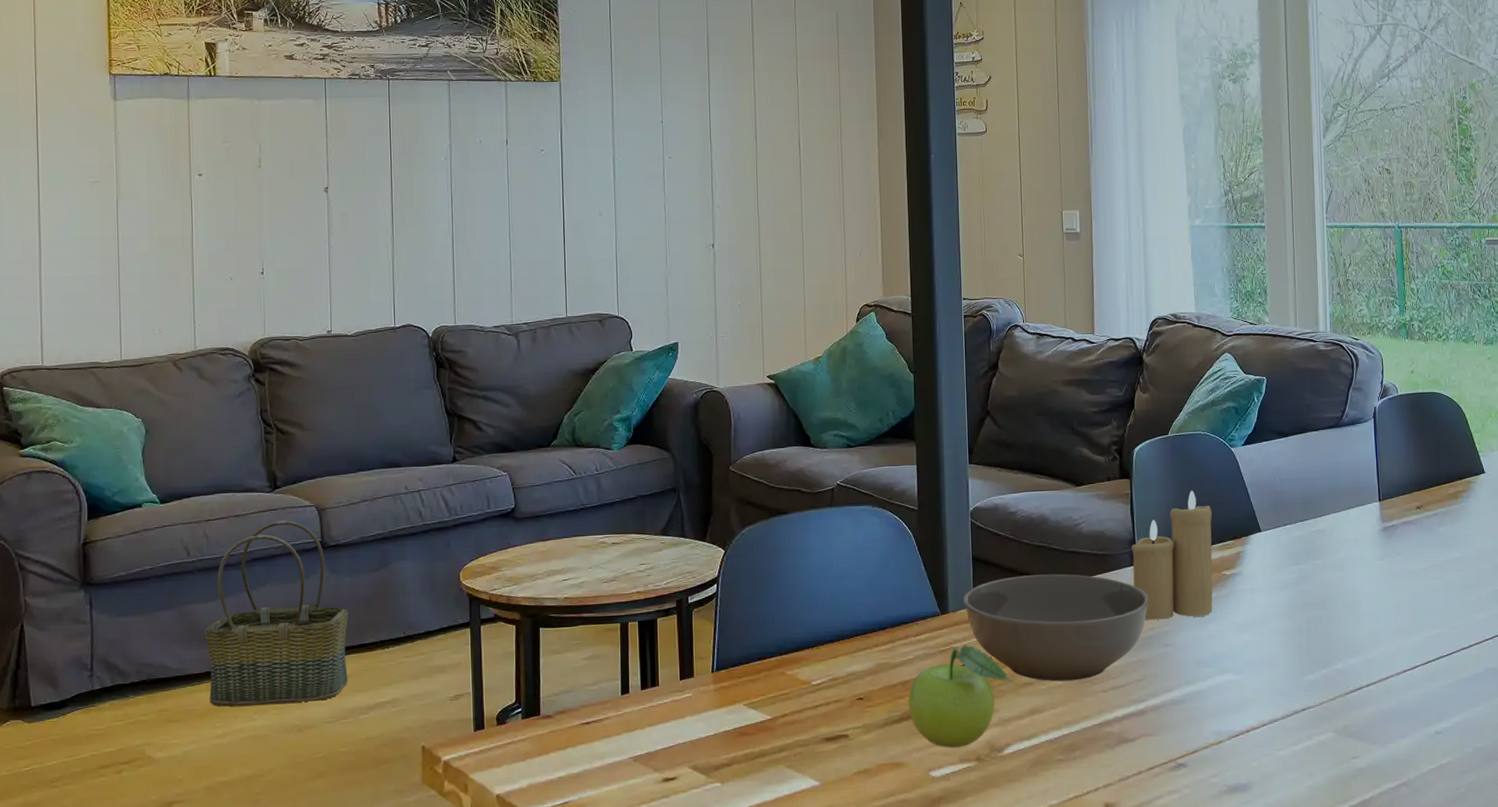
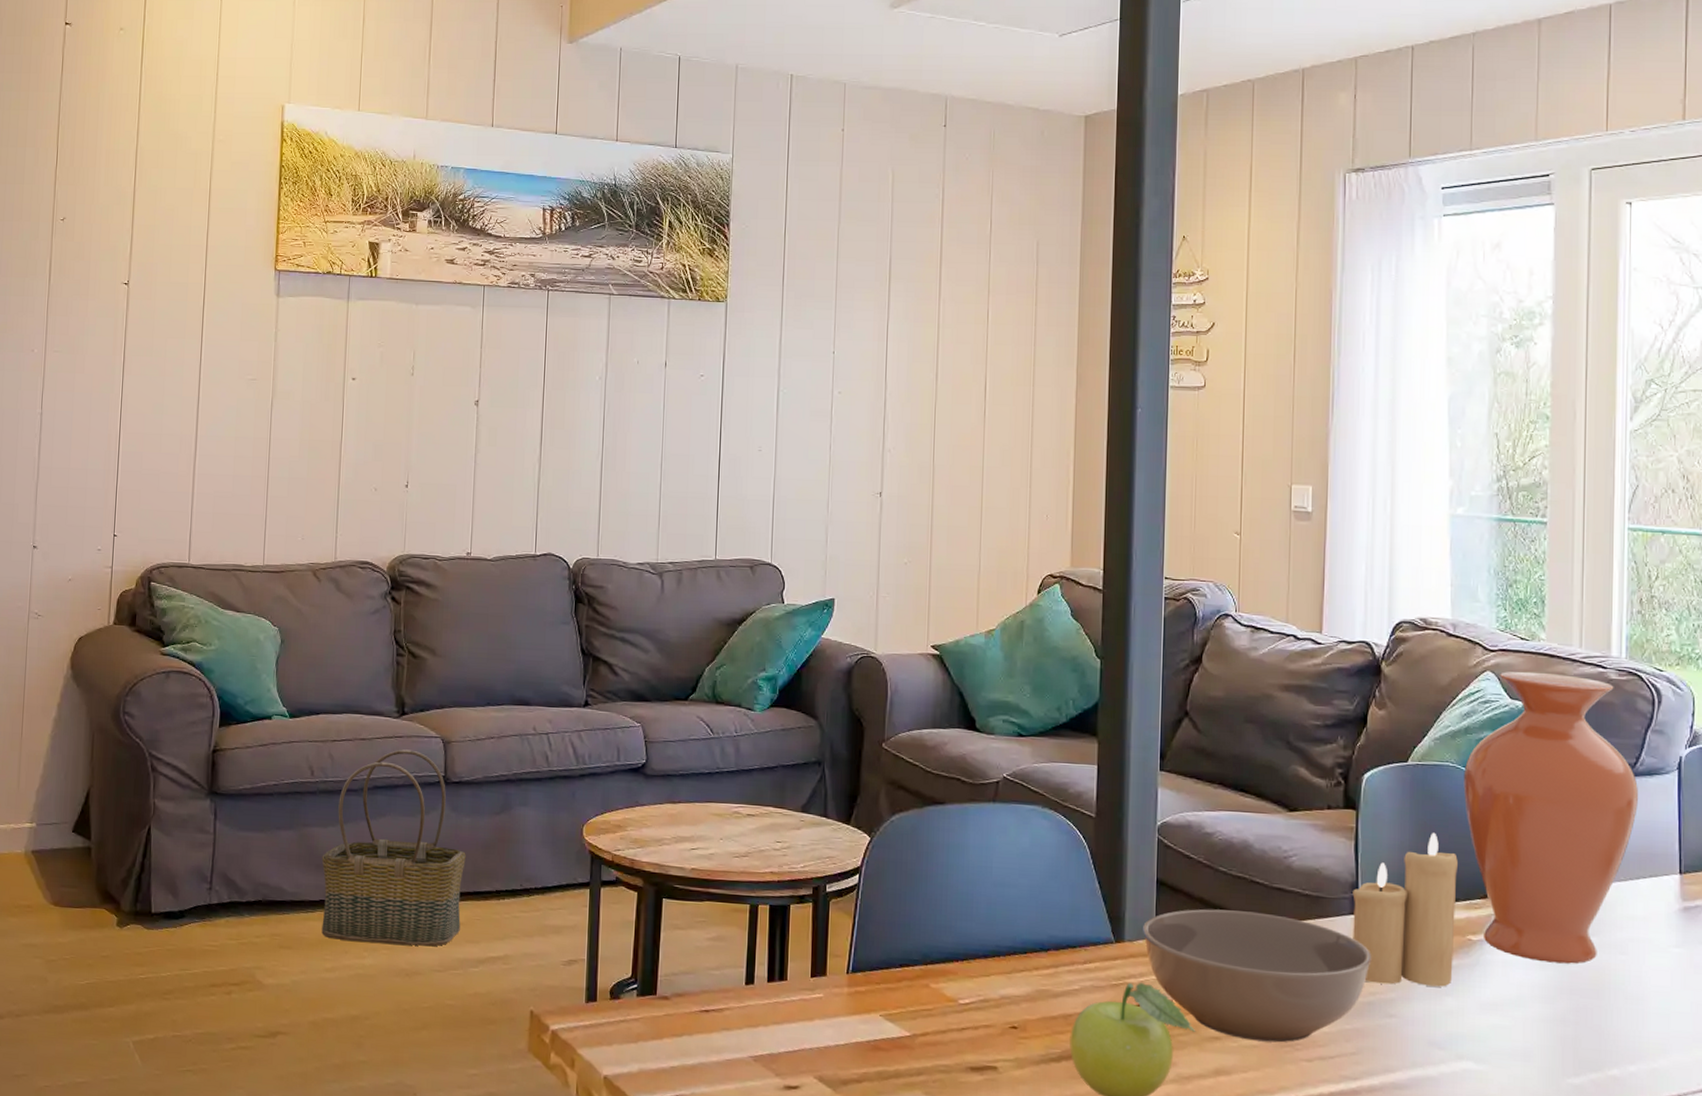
vase: none [1212,349,1345,585] -> present [1463,671,1638,964]

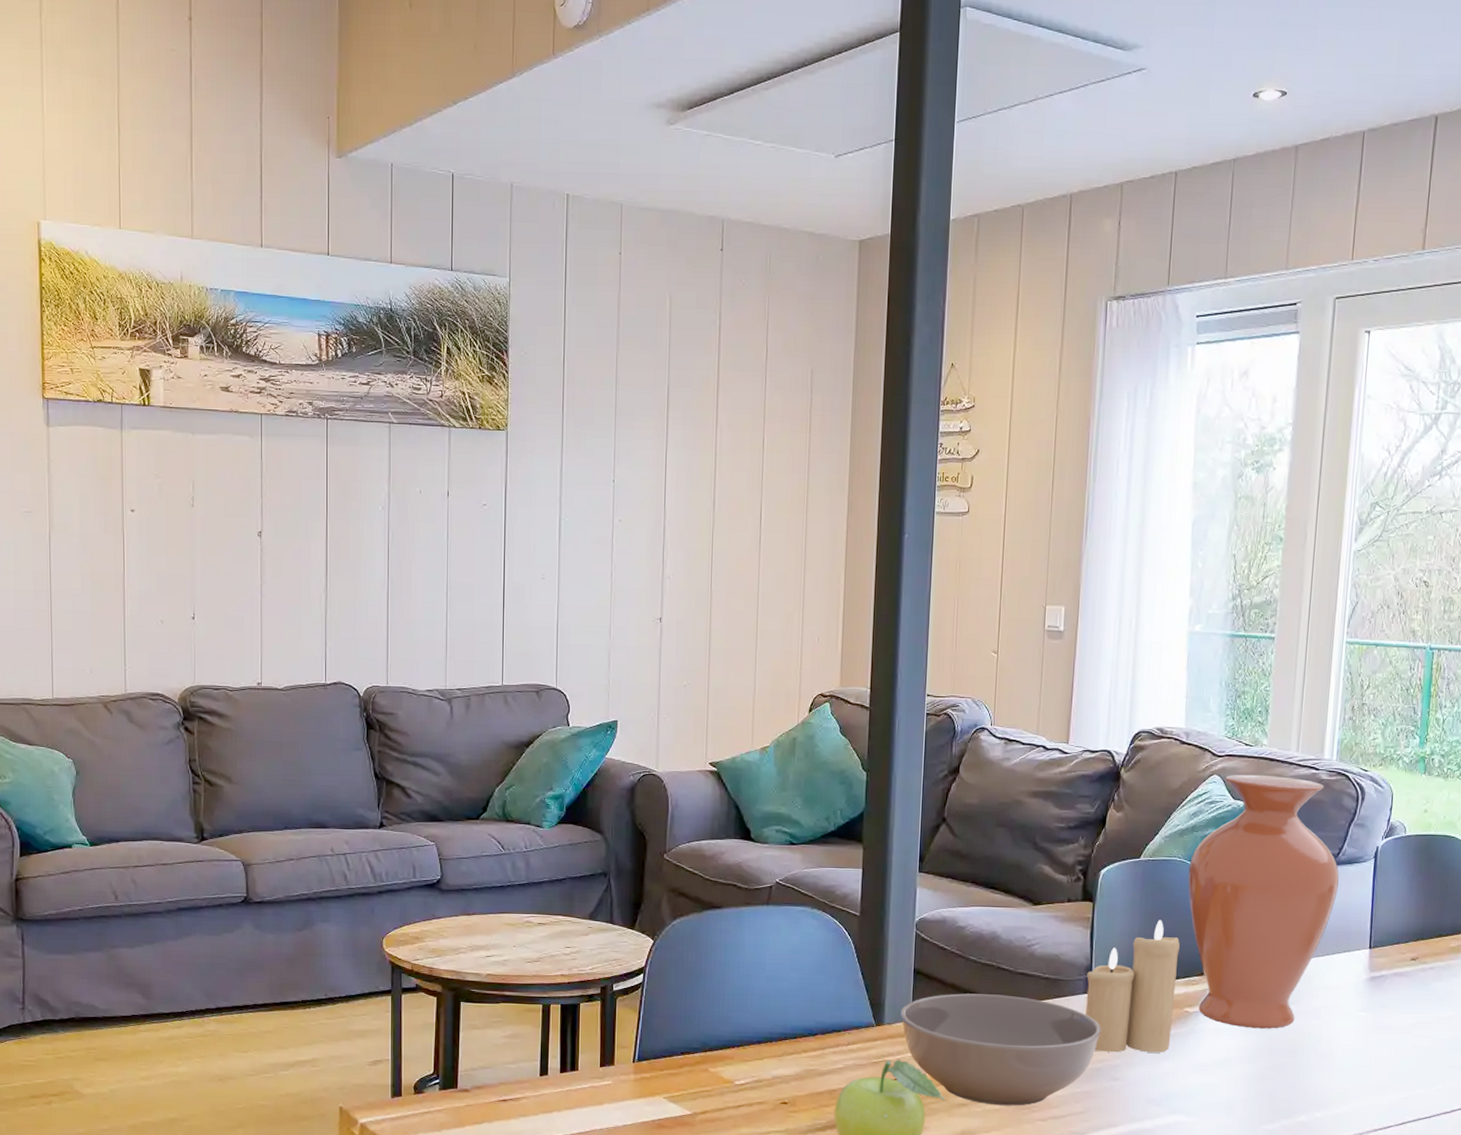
basket: present [321,749,466,947] -> none [131,873,271,1054]

